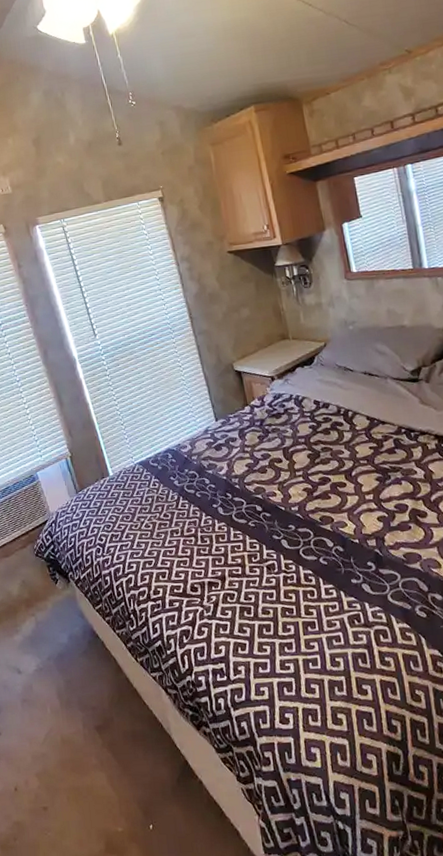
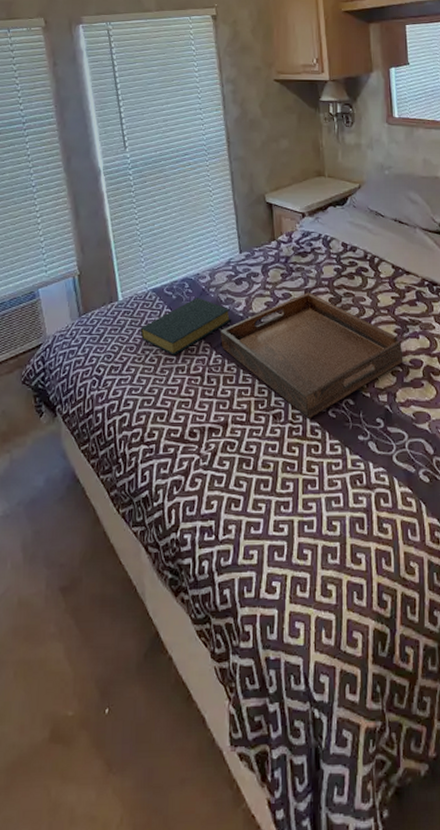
hardback book: none [133,466,216,521] -> present [140,298,231,356]
serving tray: none [206,451,388,567] -> present [220,293,403,418]

